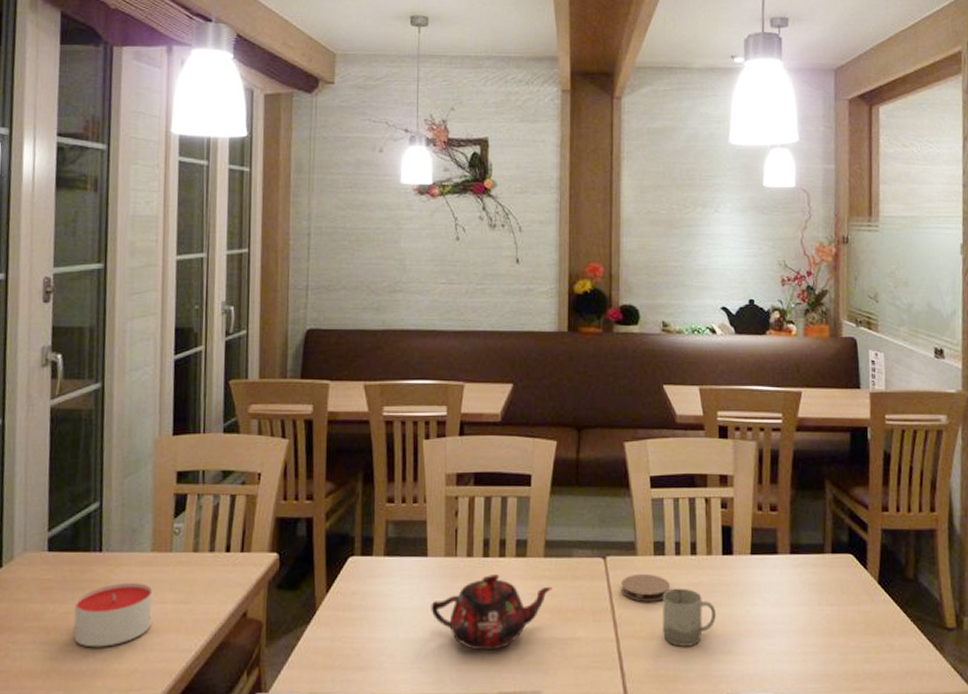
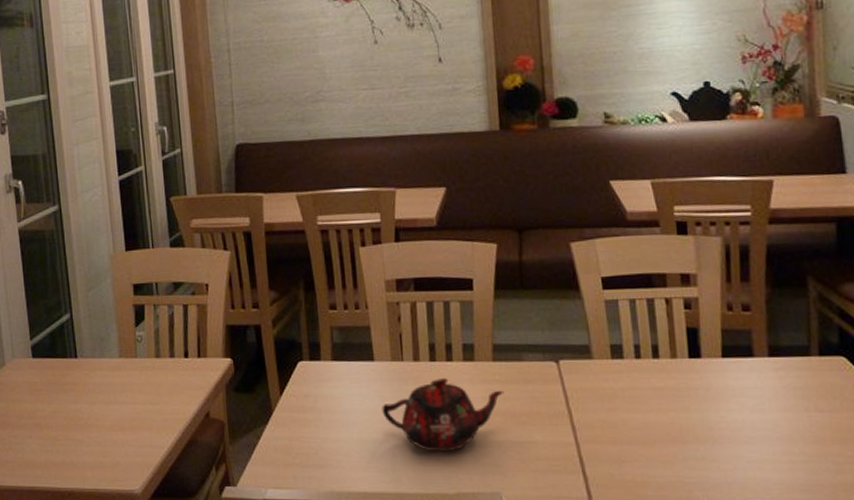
candle: present [73,582,153,648] -> none [60,385,127,443]
coaster: present [620,573,671,602] -> none [577,377,632,406]
cup: present [663,588,716,647] -> none [624,392,686,452]

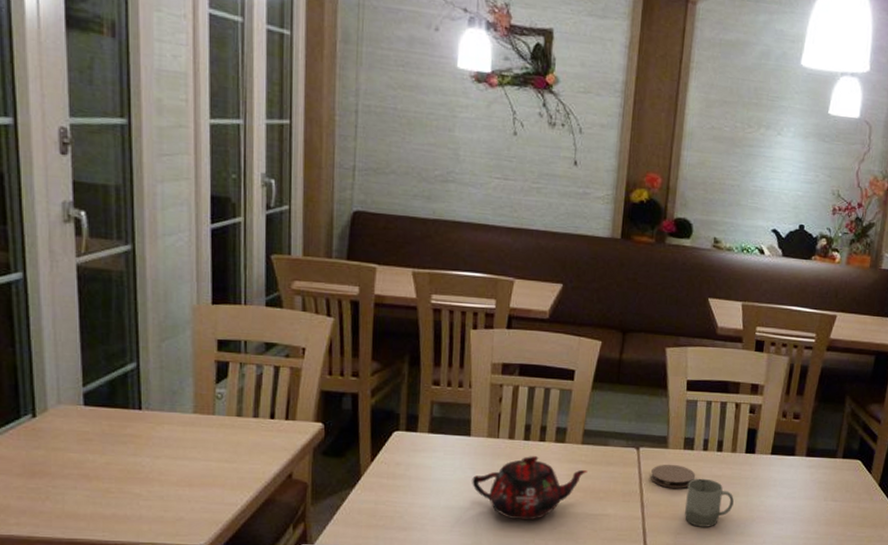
coaster: none [577,377,632,406] -> present [650,464,696,488]
cup: none [624,392,686,452] -> present [685,478,734,527]

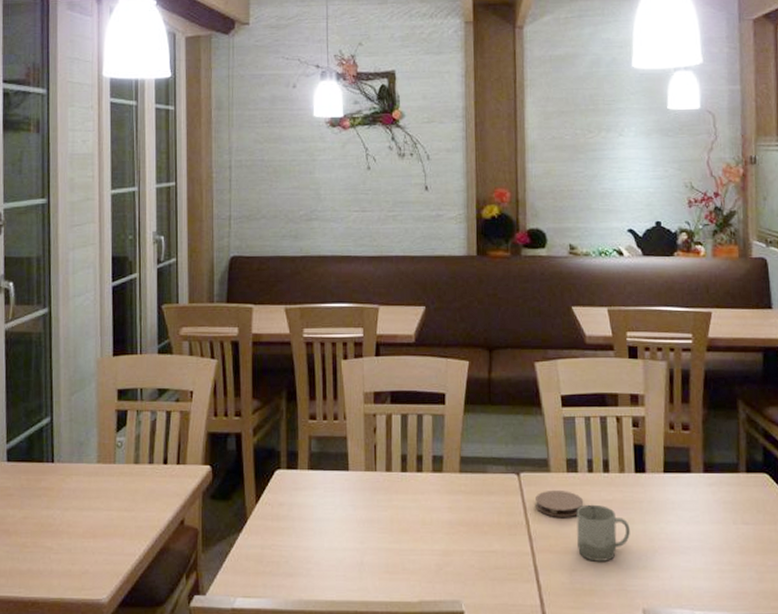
teapot: present [472,456,588,520] -> none [353,489,469,561]

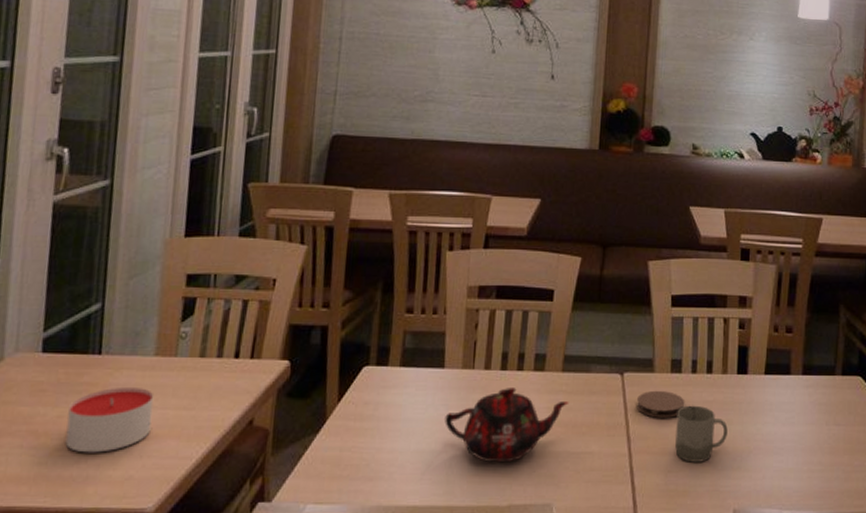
candle: none [31,490,100,550] -> present [65,386,154,453]
teapot: none [353,489,469,561] -> present [445,388,569,463]

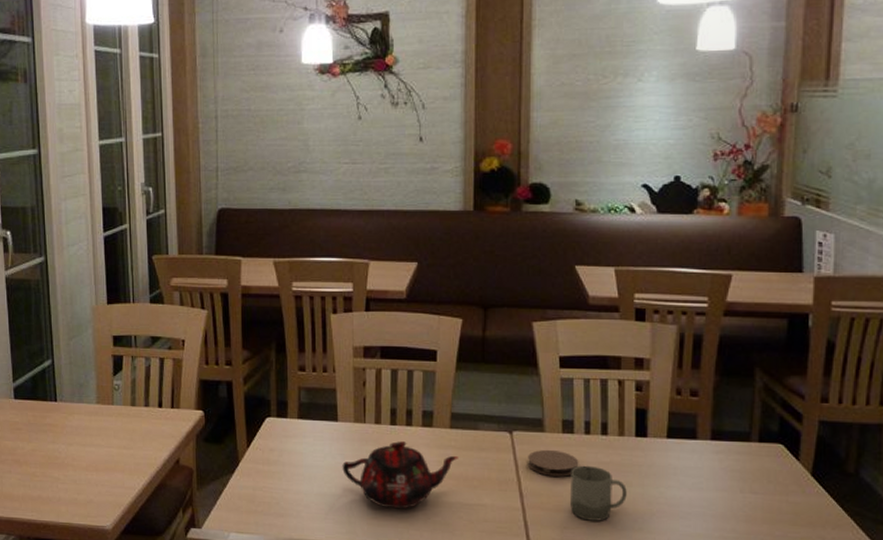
candle: present [65,386,154,453] -> none [39,428,101,480]

